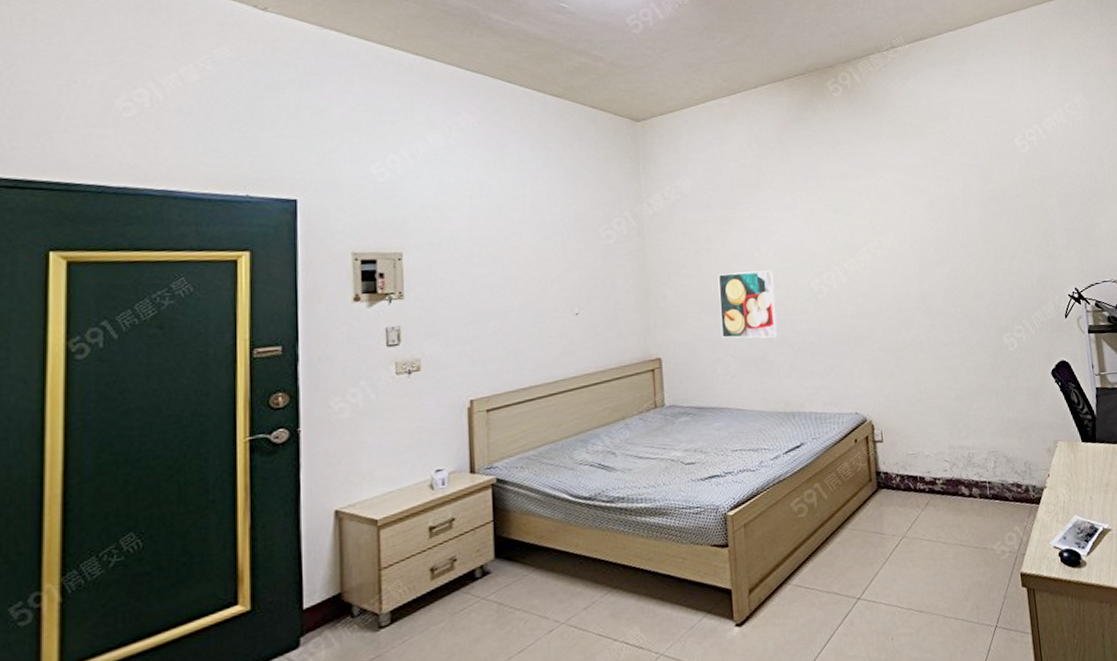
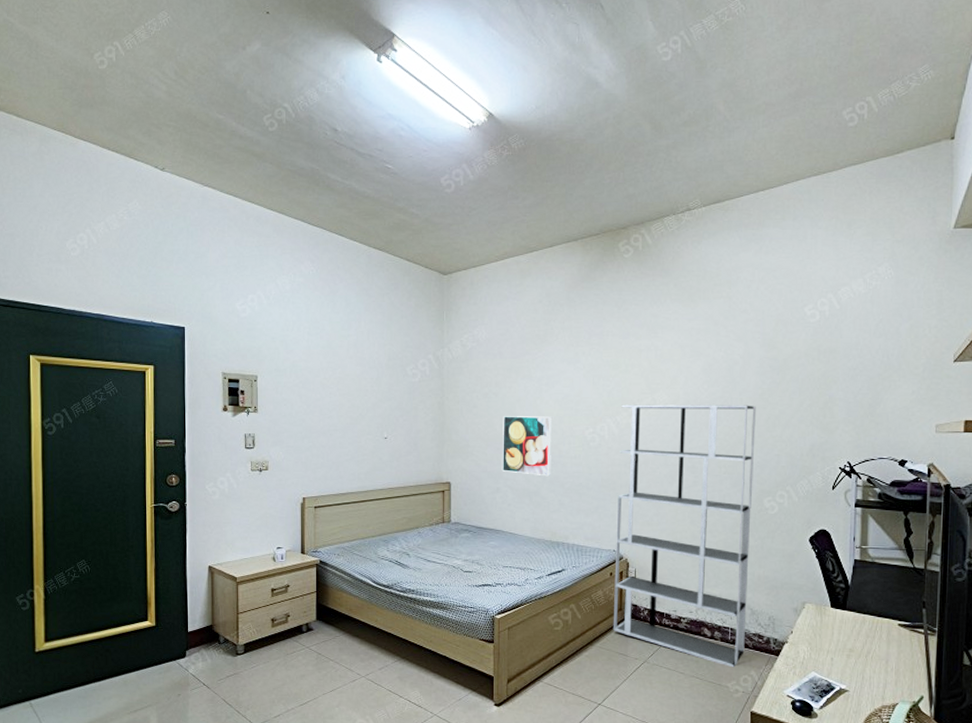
shelving unit: none [847,239,1006,527] -> present [614,404,756,668]

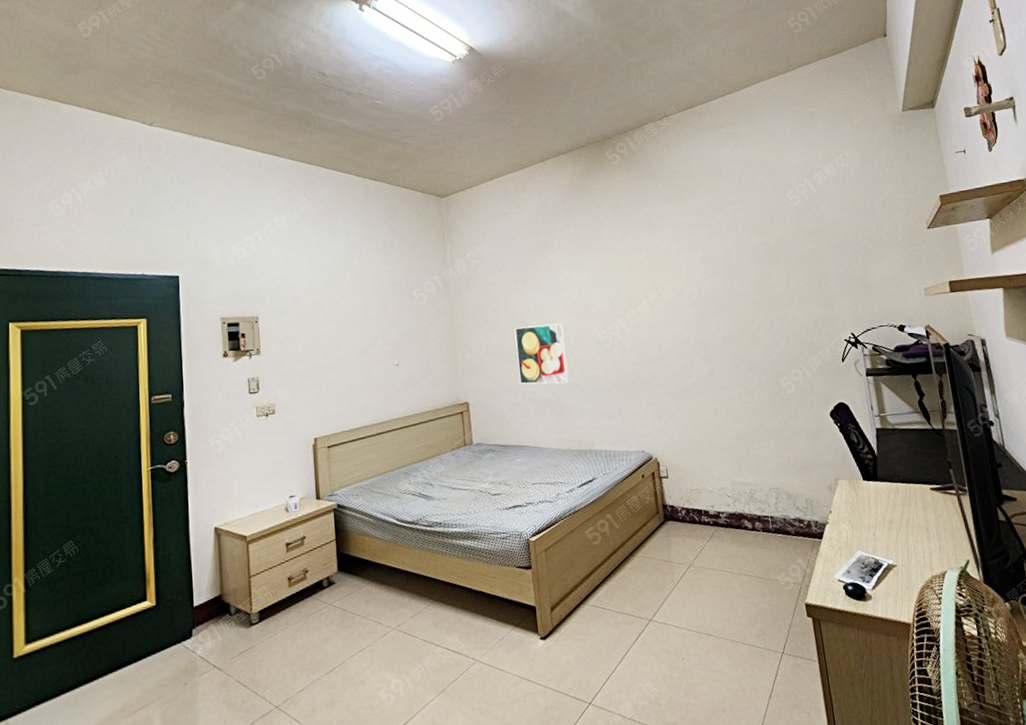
shelving unit: present [614,404,756,668] -> none [629,290,788,559]

